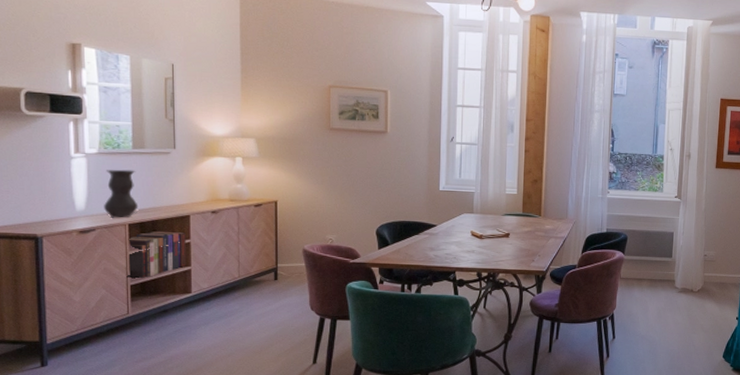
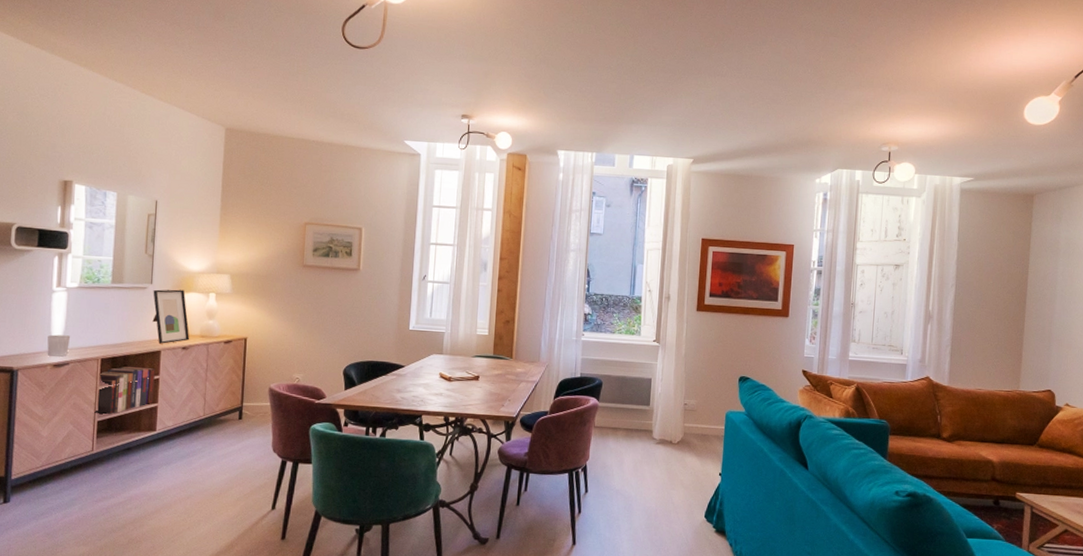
candle holder: none [70,201,95,223] -> present [47,334,71,357]
vase: present [104,169,139,218] -> none [79,303,112,353]
picture frame: none [177,153,219,208] -> present [152,289,190,344]

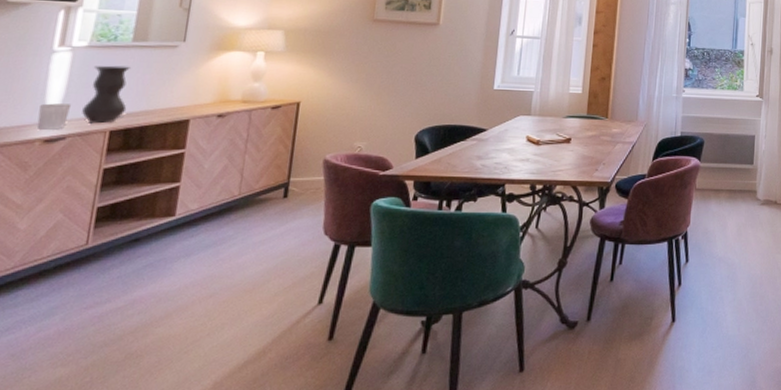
vase: none [79,303,112,353] -> present [82,65,131,124]
books: present [92,366,155,415] -> none [91,138,181,199]
picture frame: present [152,289,190,344] -> none [181,47,229,111]

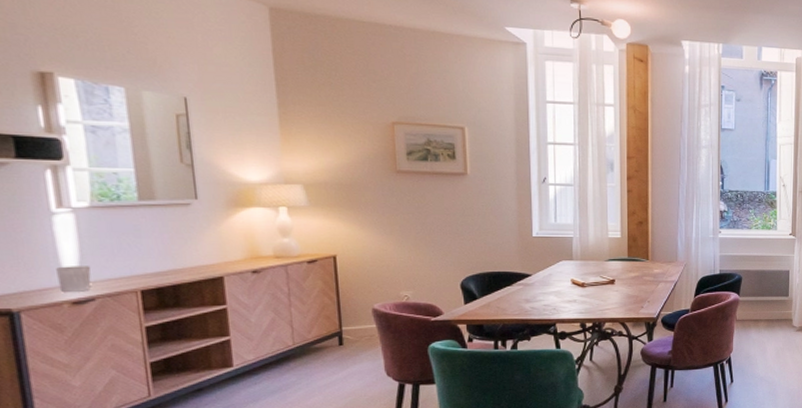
vase: present [82,65,131,124] -> none [102,225,153,284]

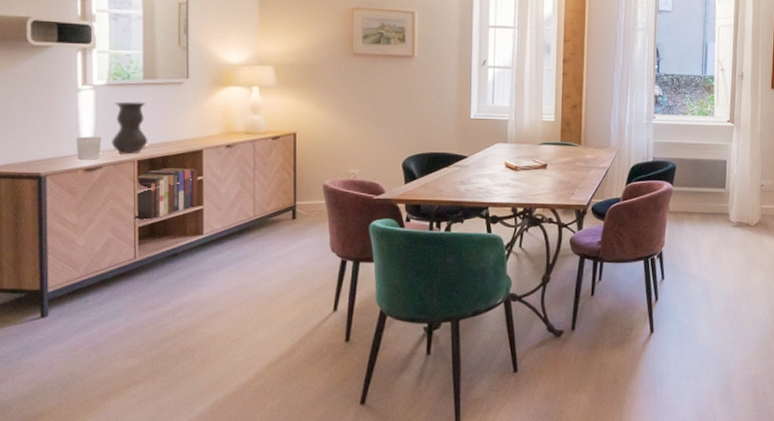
vase: none [102,225,153,284] -> present [112,101,148,154]
books: none [140,296,224,355] -> present [132,167,198,220]

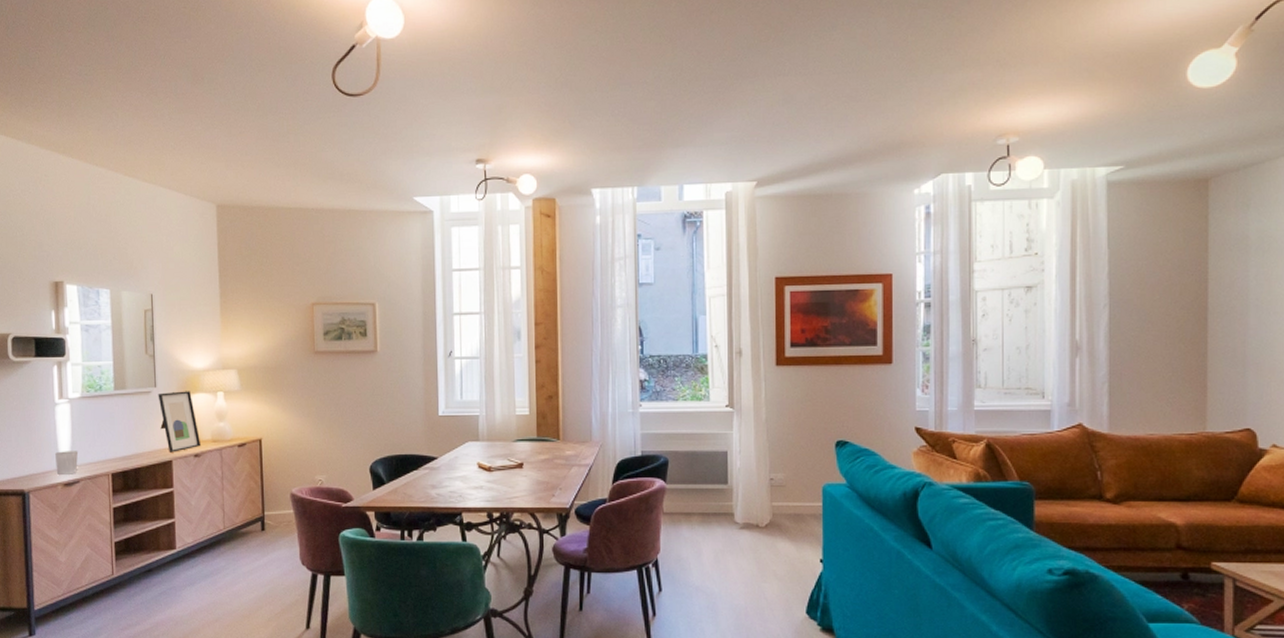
vase: present [112,101,148,154] -> none [87,413,121,468]
books: present [132,167,198,220] -> none [108,479,170,535]
picture frame: none [190,83,234,142] -> present [158,391,202,453]

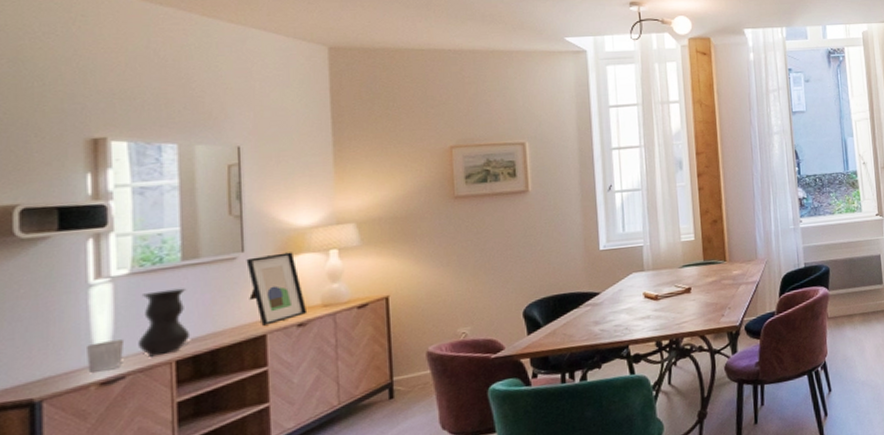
vase: none [87,413,121,468] -> present [139,288,191,357]

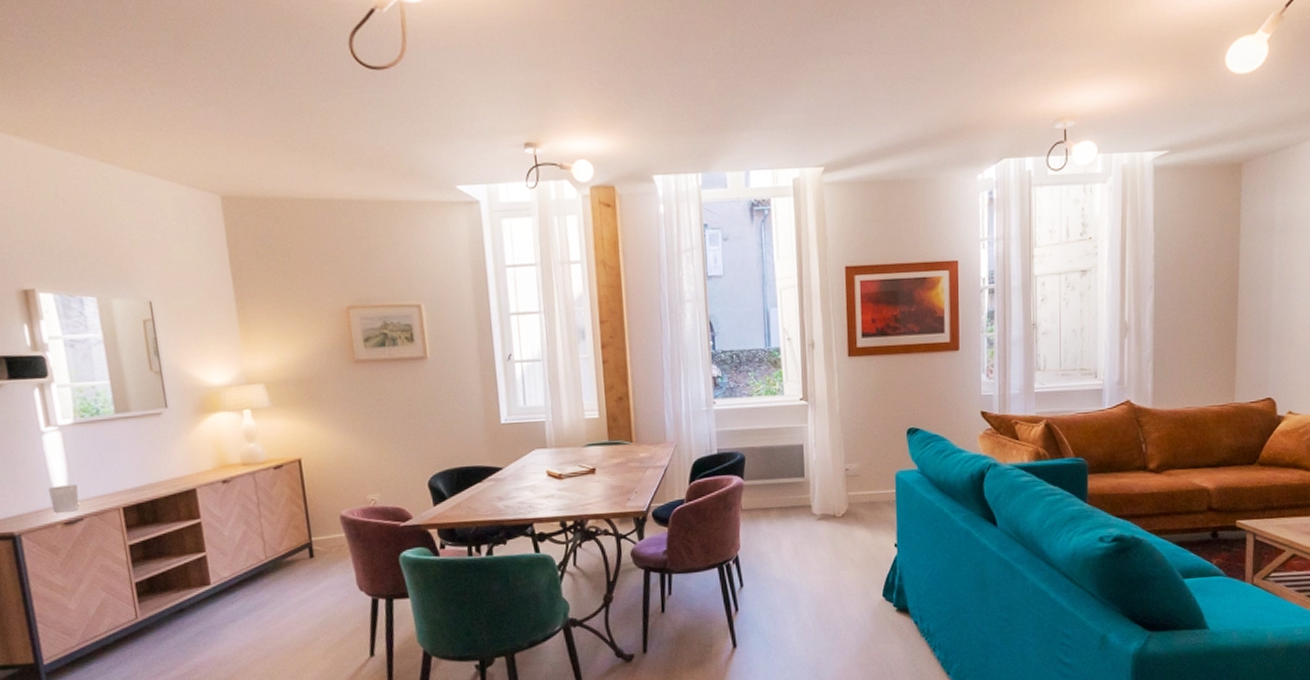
vase: present [139,288,191,357] -> none [85,440,132,502]
picture frame: present [246,252,308,326] -> none [170,410,230,480]

